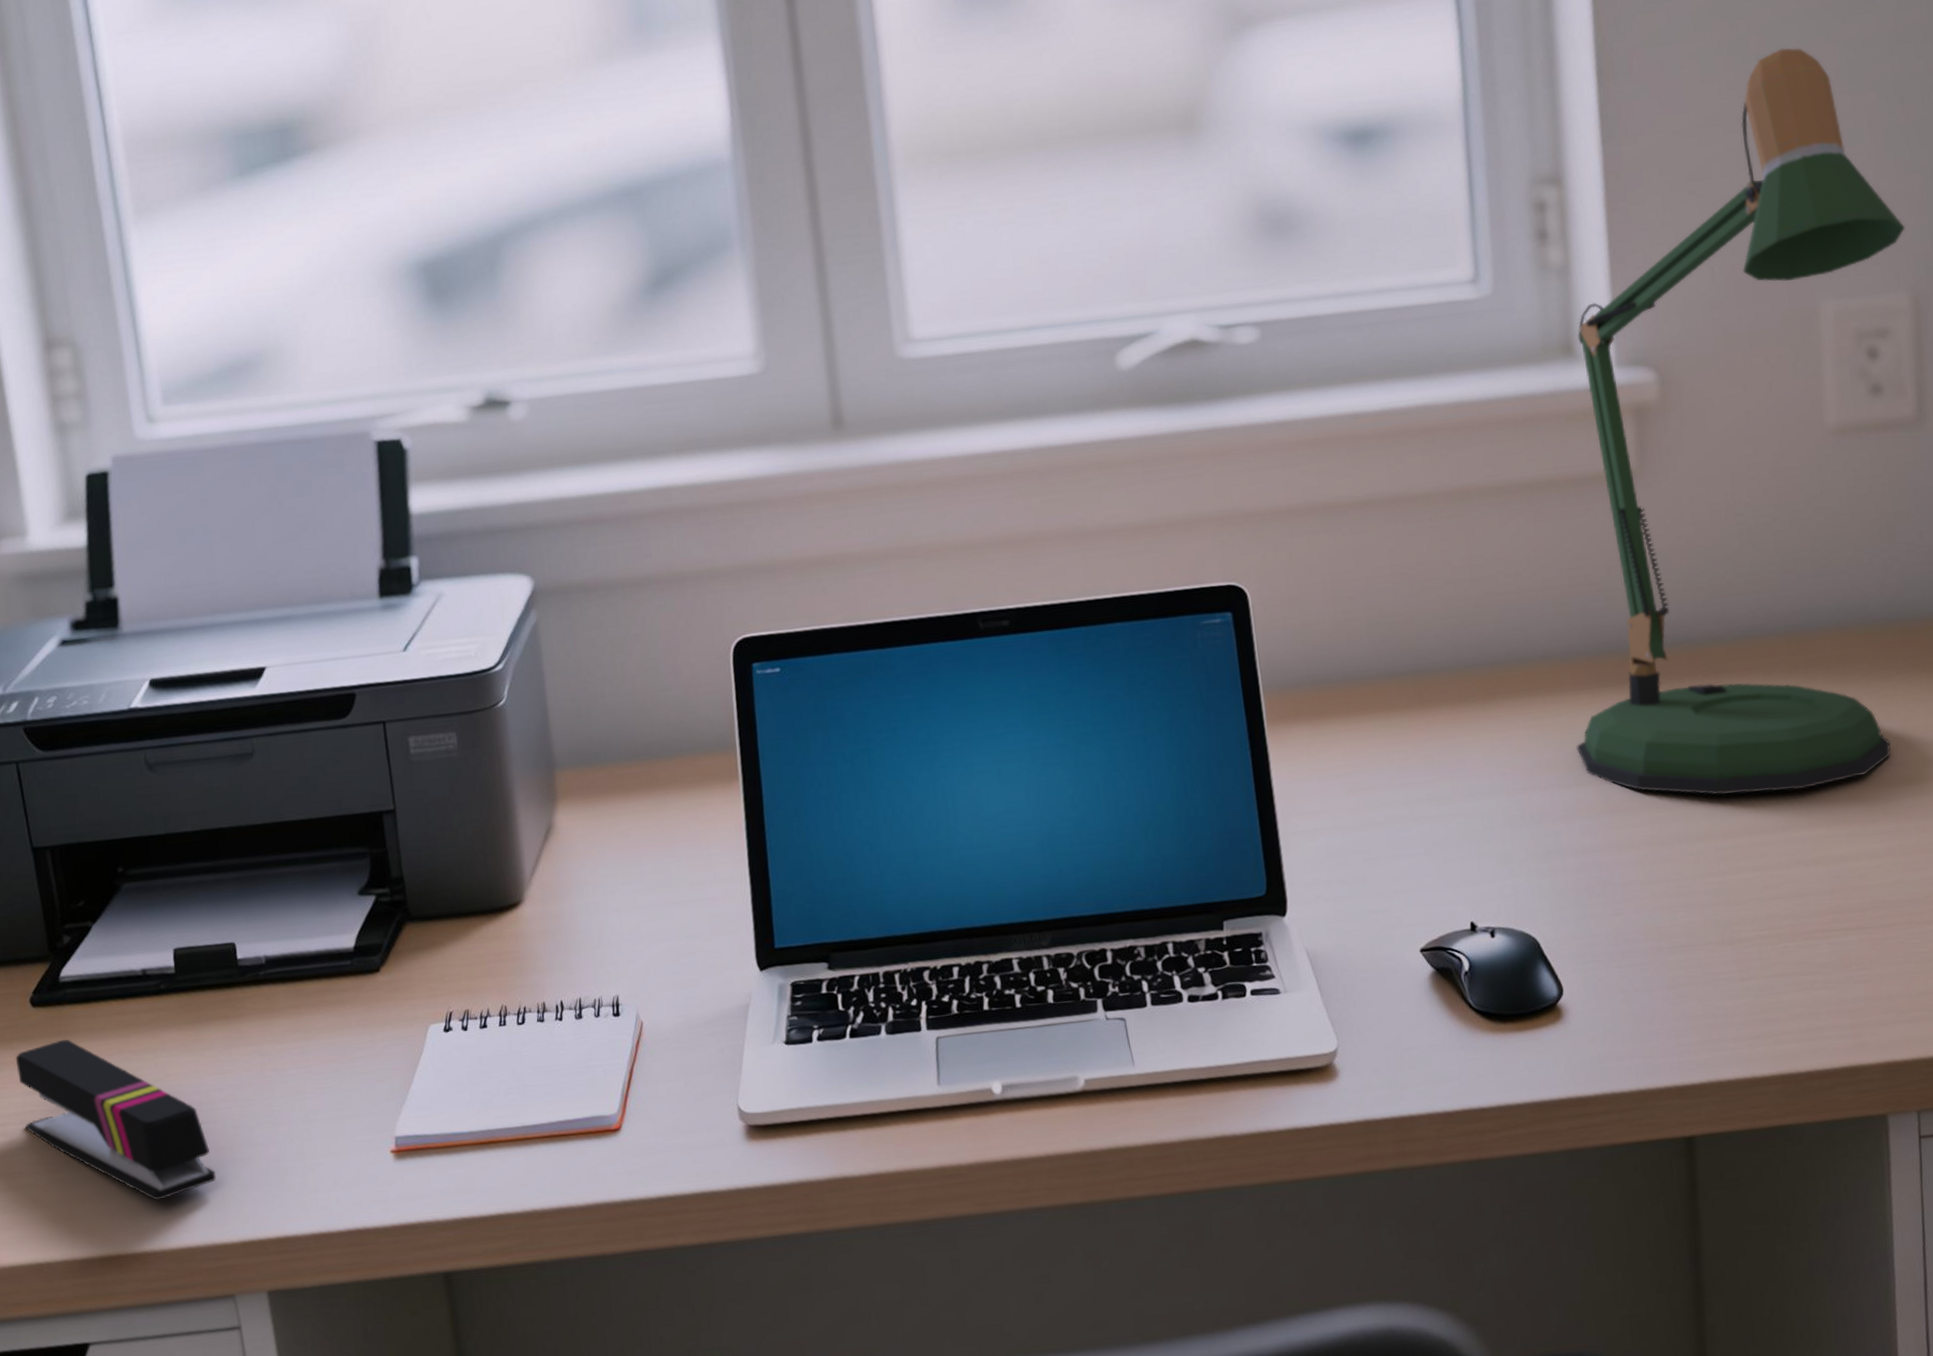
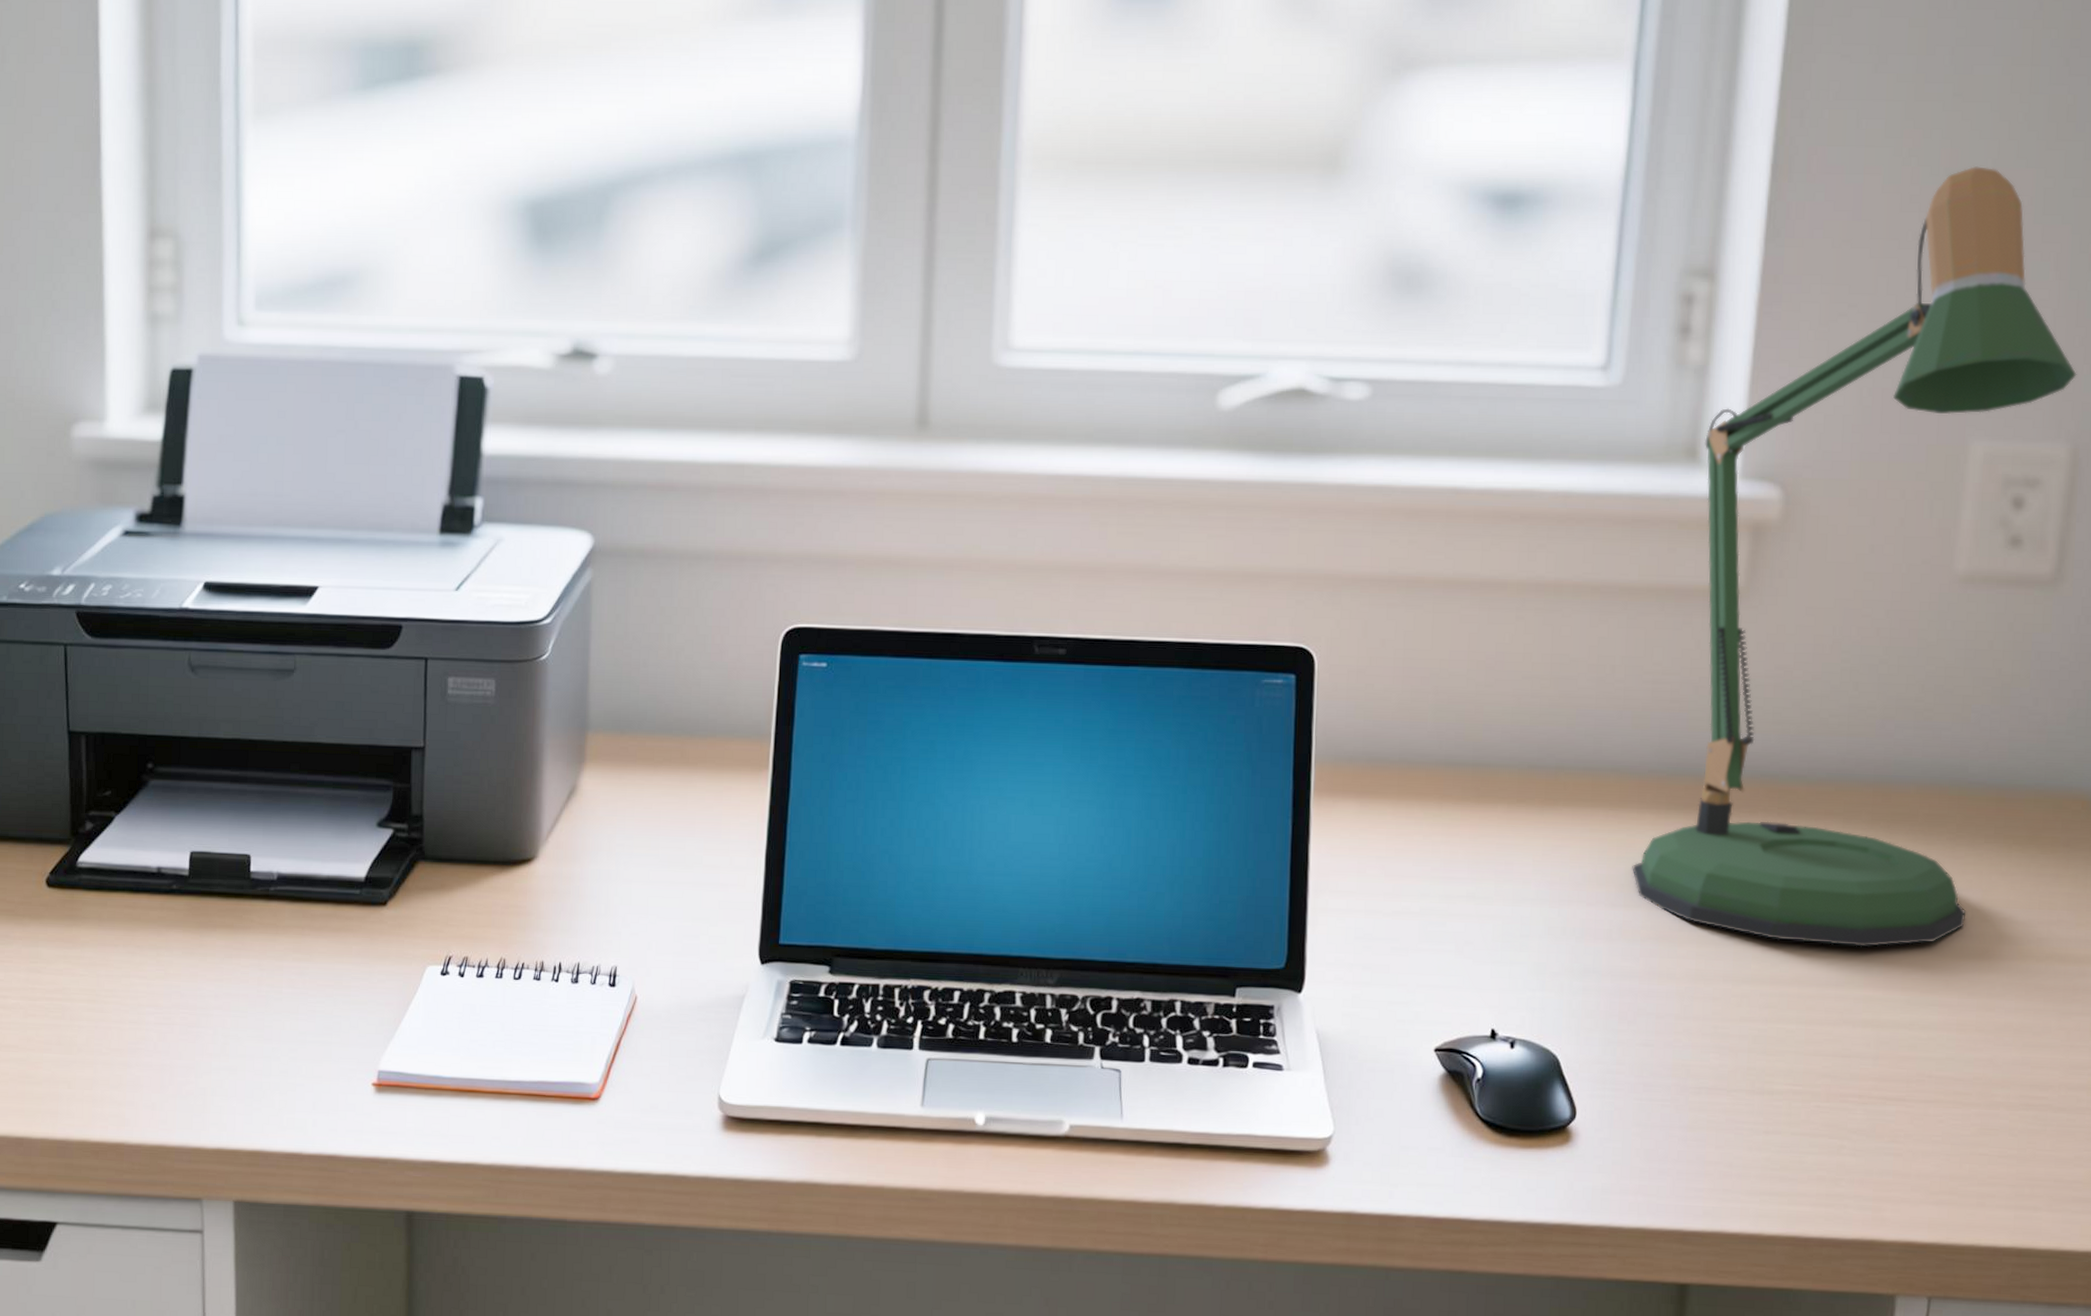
stapler: present [15,1039,217,1201] -> none [24,923,201,1095]

